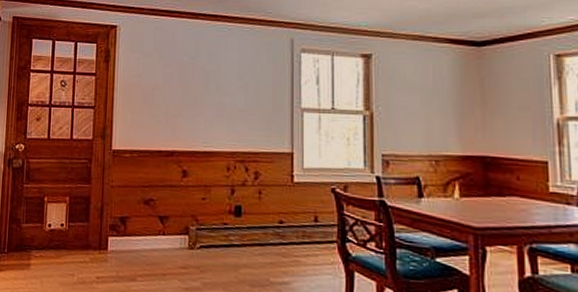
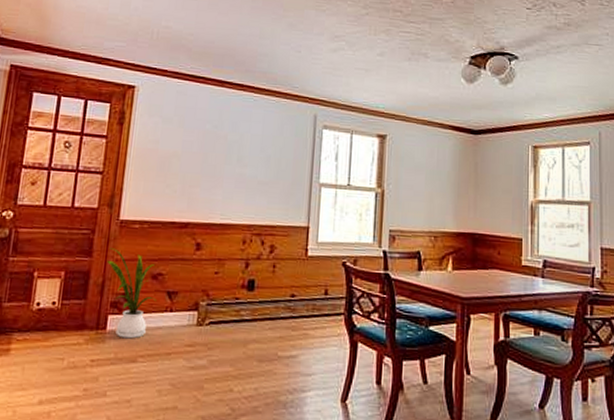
house plant: none [104,176,150,259] -> present [107,248,156,339]

